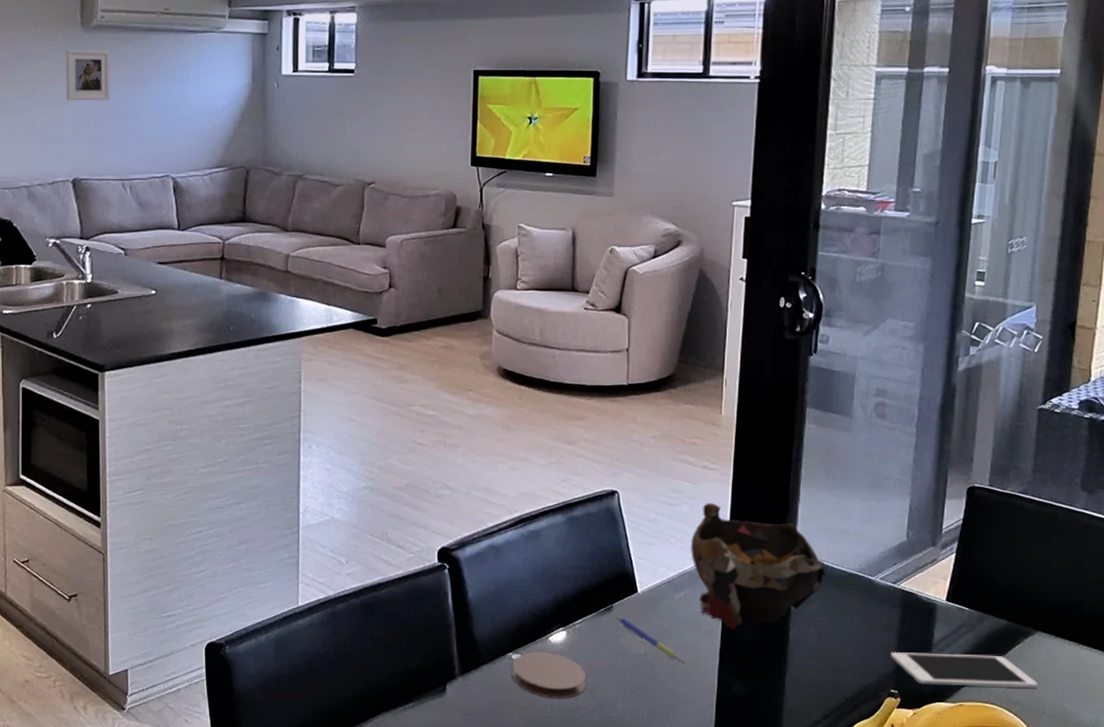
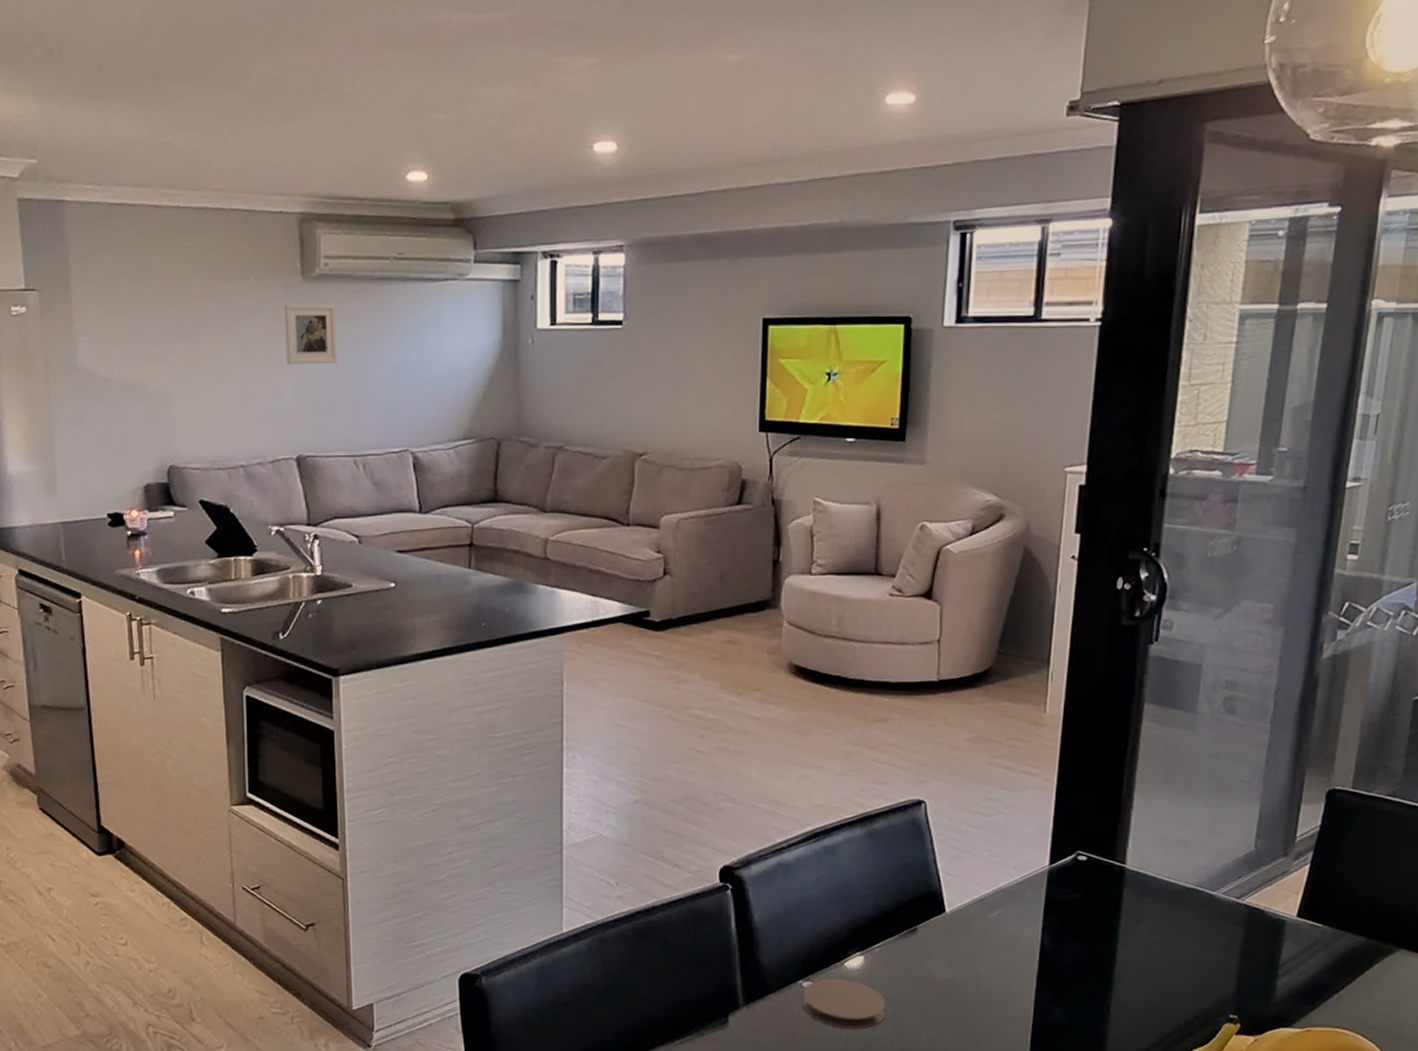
pen: present [616,615,685,664] -> none [921,937,998,990]
decorative bowl: present [690,503,826,630] -> none [1006,812,1161,952]
cell phone: present [890,651,1038,689] -> none [1230,973,1397,1012]

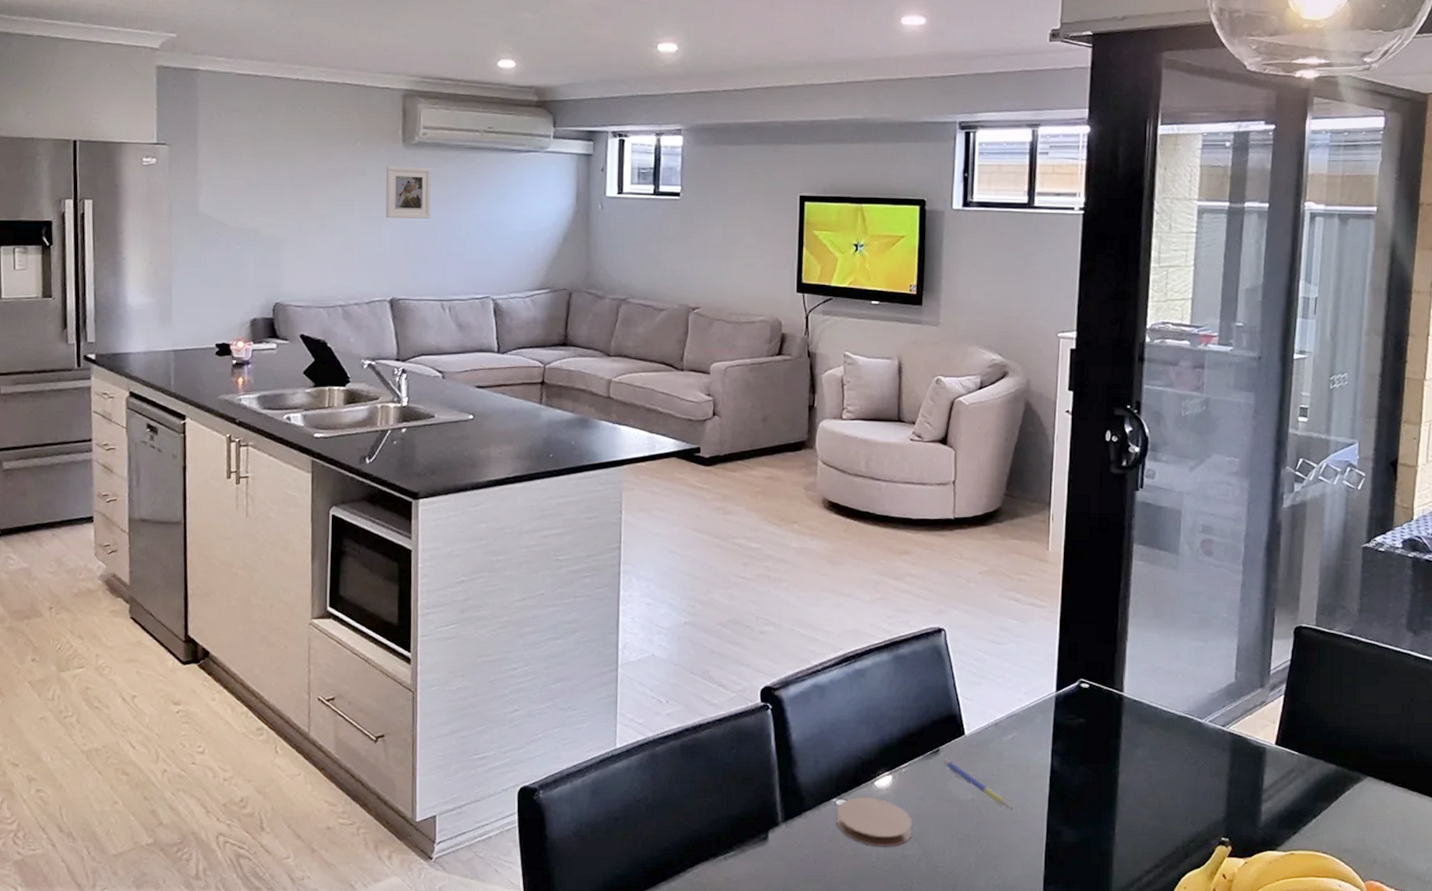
pen: none [921,937,998,990] -> present [943,758,1013,811]

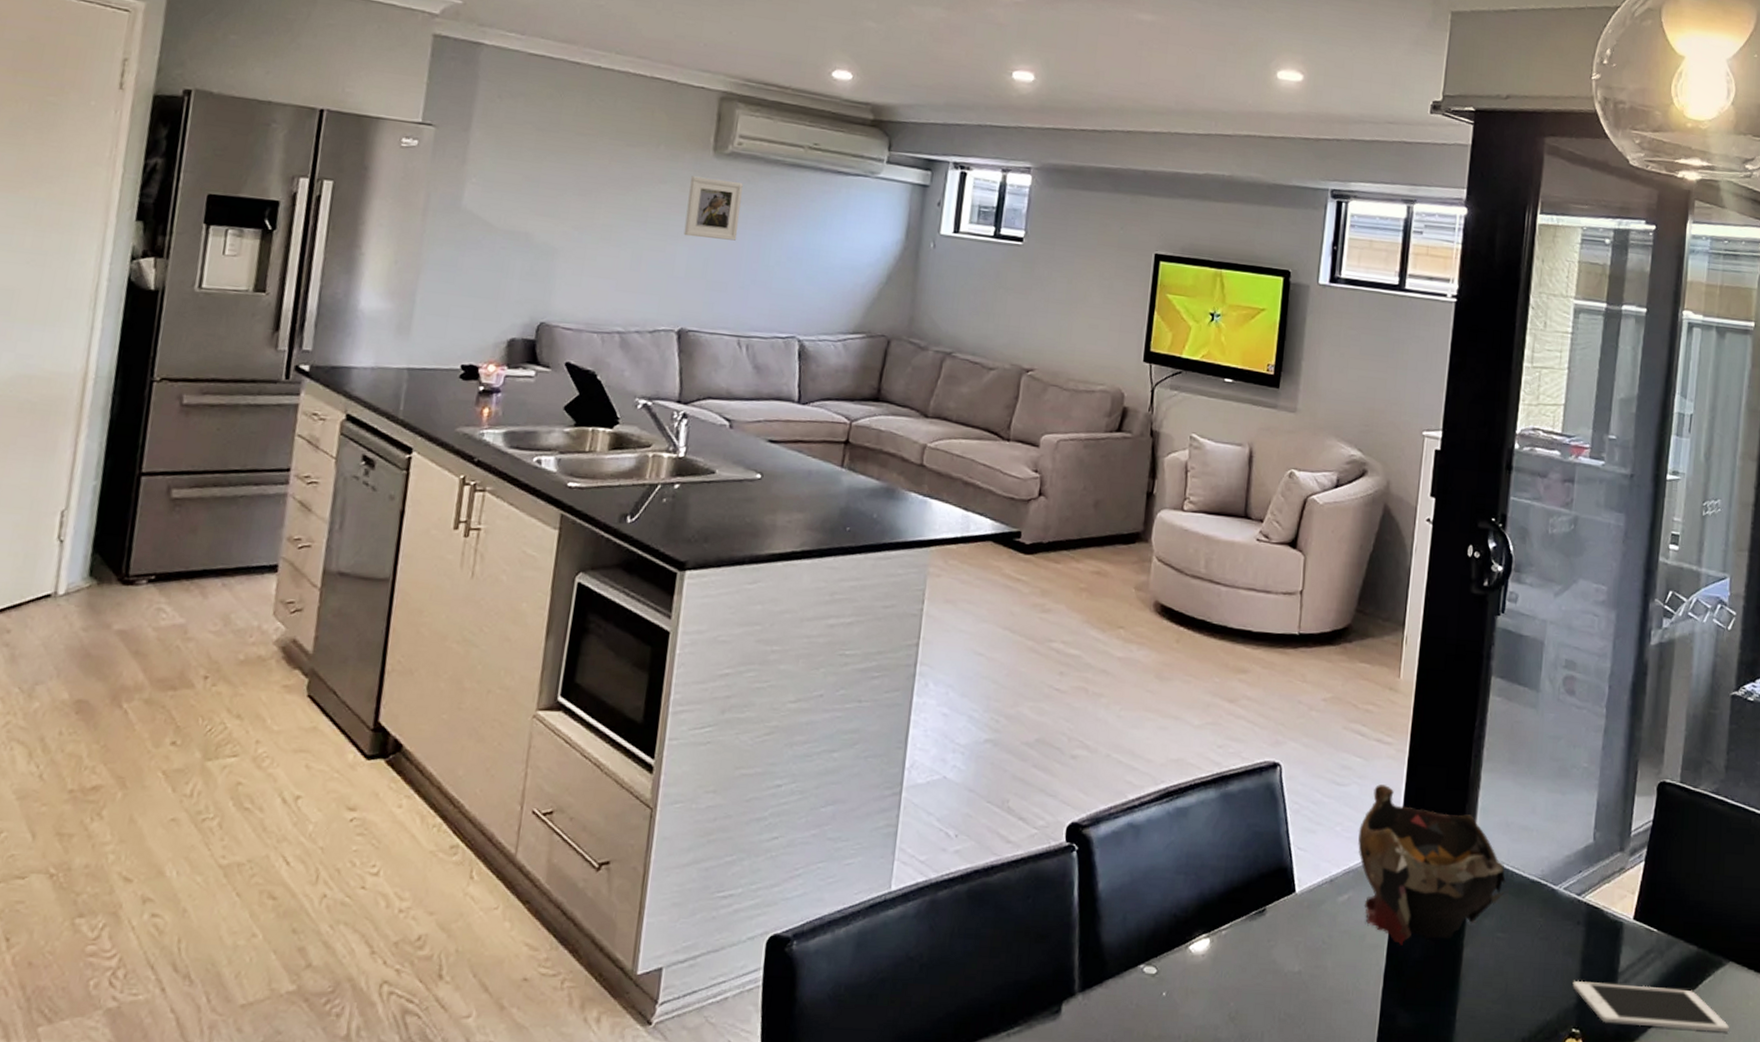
coaster: present [836,797,913,847] -> none [1142,964,1230,1027]
pen: present [943,758,1013,811] -> none [1269,920,1345,987]
decorative bowl: none [1018,642,1155,775] -> present [1358,784,1506,945]
cell phone: none [1220,797,1368,837] -> present [1572,980,1729,1033]

